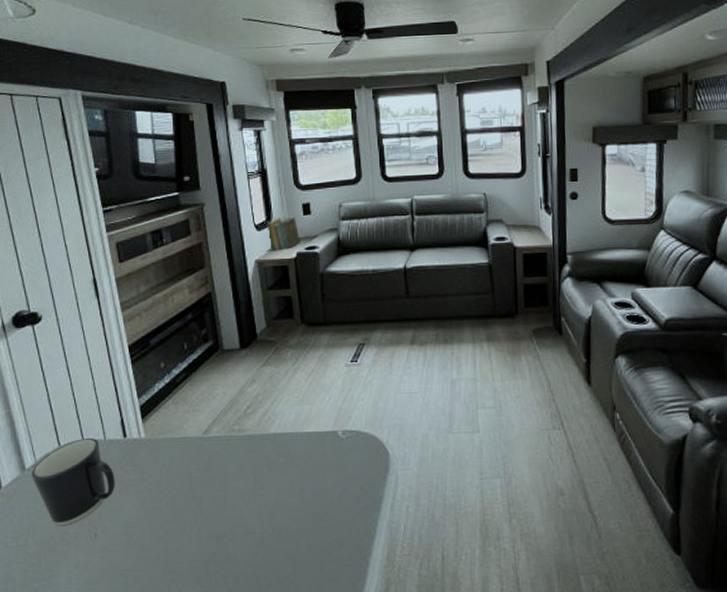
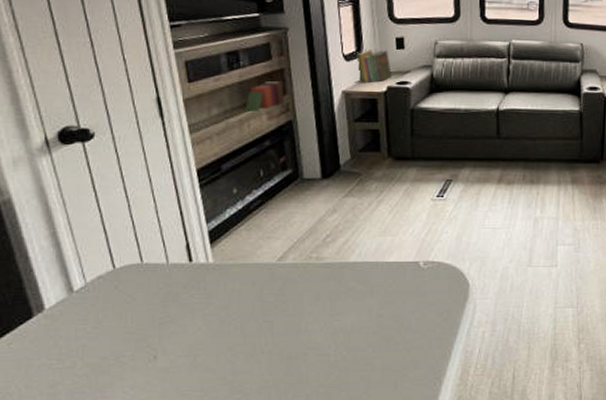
mug: present [31,438,115,525] -> none [80,262,178,348]
books: none [169,254,204,286] -> present [245,80,285,112]

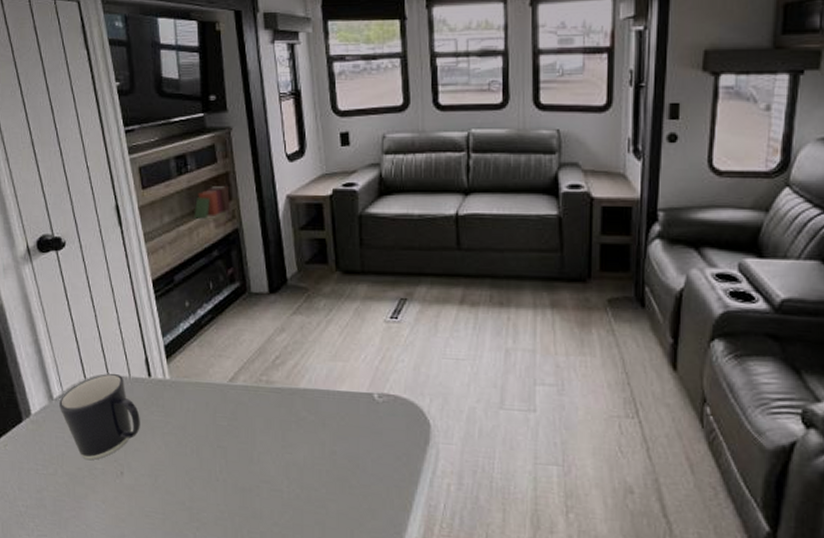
mug: none [80,262,178,348] -> present [58,374,140,460]
books: present [354,50,392,84] -> none [297,148,337,186]

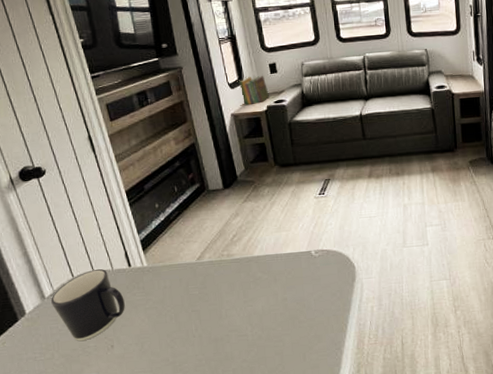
books: present [194,185,231,219] -> none [156,111,187,139]
books: none [297,148,337,186] -> present [237,76,269,106]

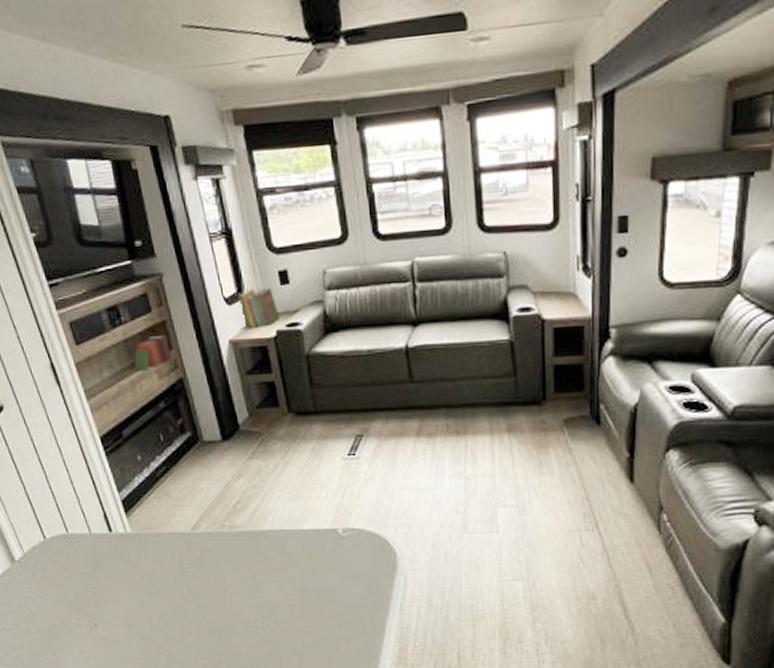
mug: present [50,269,125,341] -> none [21,532,108,615]
books: none [156,111,187,139] -> present [134,334,173,371]

